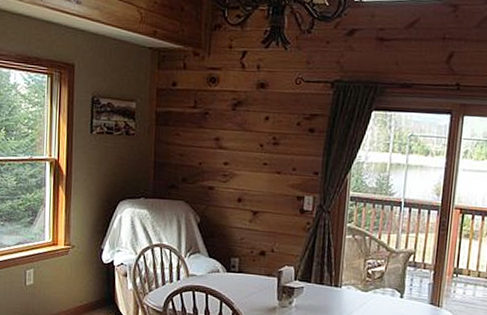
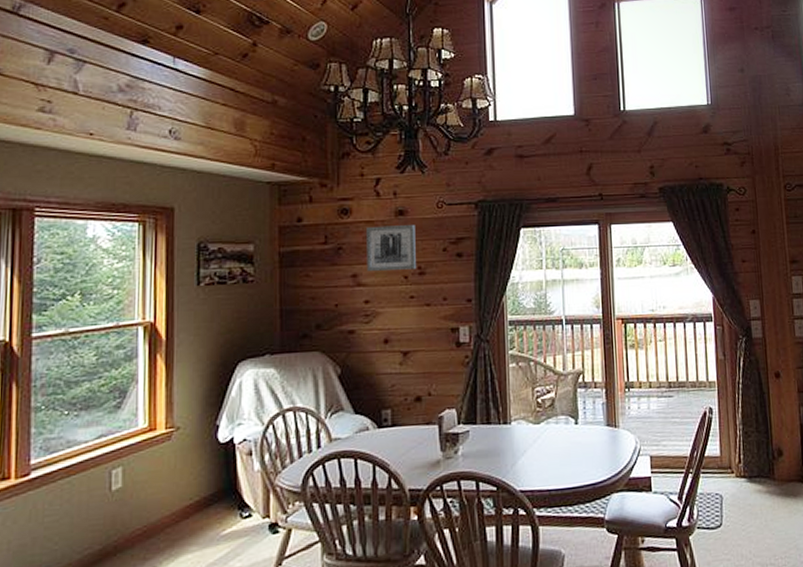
wall art: none [228,95,274,139] -> present [367,225,416,272]

